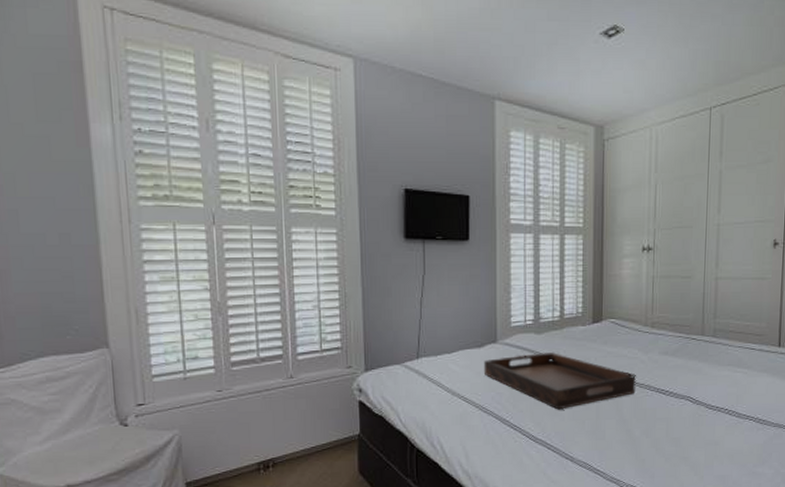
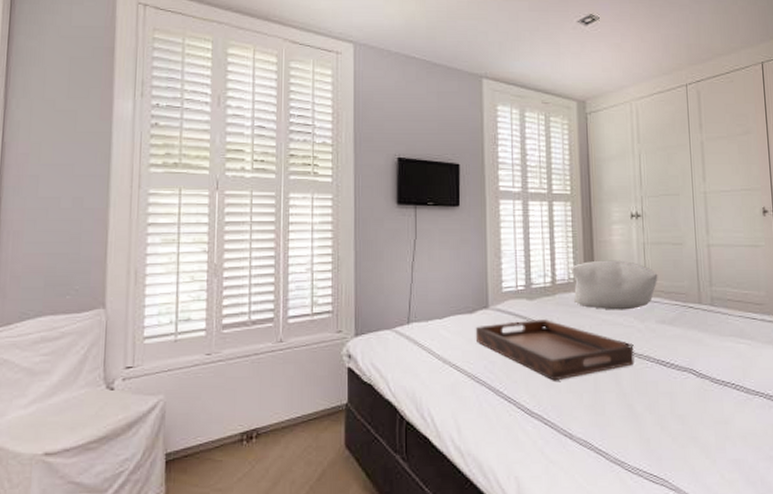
pillow: none [579,294,665,343] -> present [571,260,658,310]

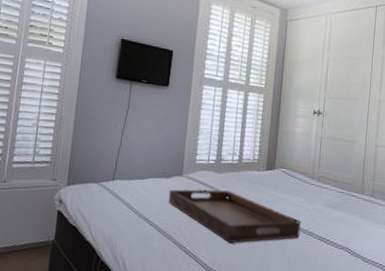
pillow: present [571,260,658,310] -> none [256,146,330,192]

